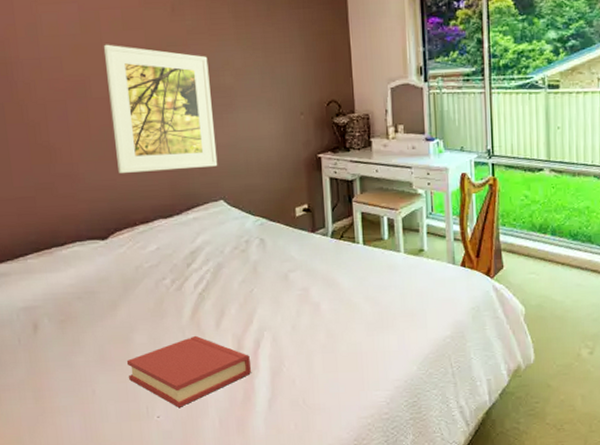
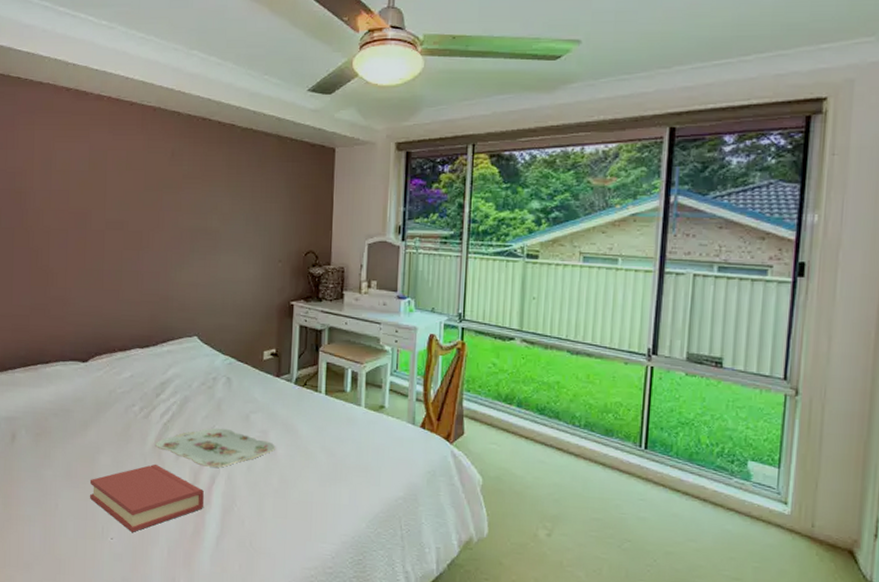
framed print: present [103,44,218,173] -> none [105,182,199,304]
serving tray: none [192,290,318,331] -> present [155,428,275,468]

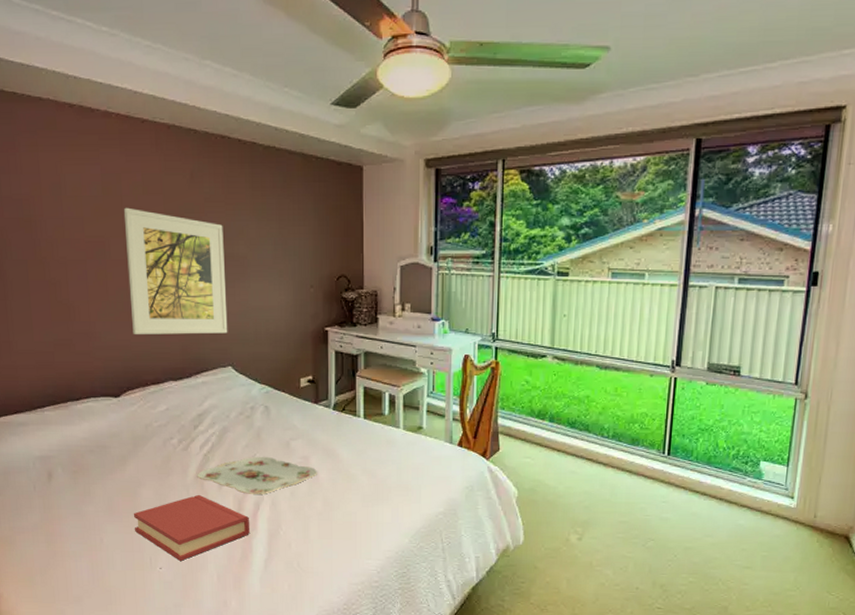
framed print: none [105,182,199,304] -> present [123,207,228,335]

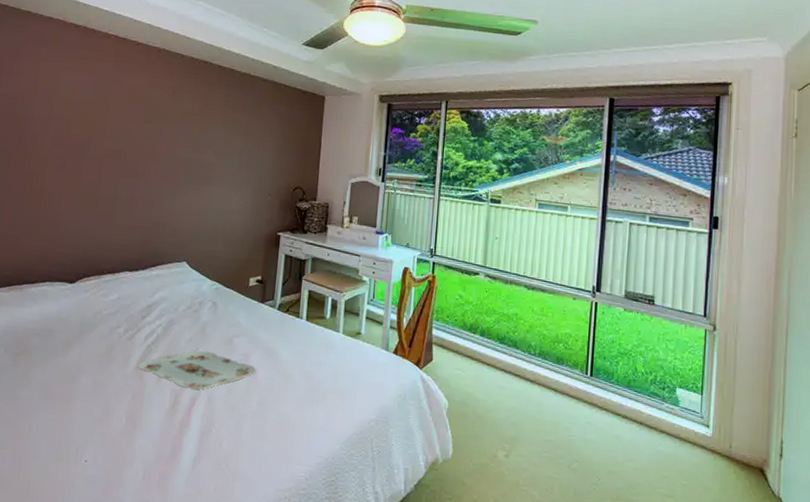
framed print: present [123,207,228,335] -> none [98,113,196,231]
hardback book: present [133,494,249,561] -> none [66,385,183,455]

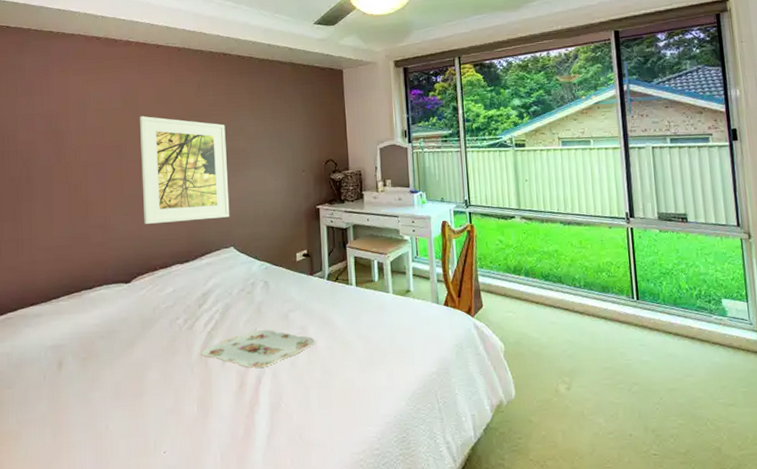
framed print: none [98,113,196,231] -> present [139,116,230,224]

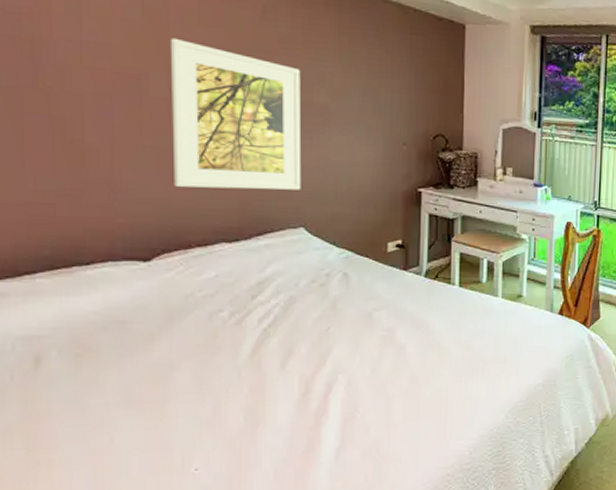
serving tray: present [201,329,315,368] -> none [253,329,404,374]

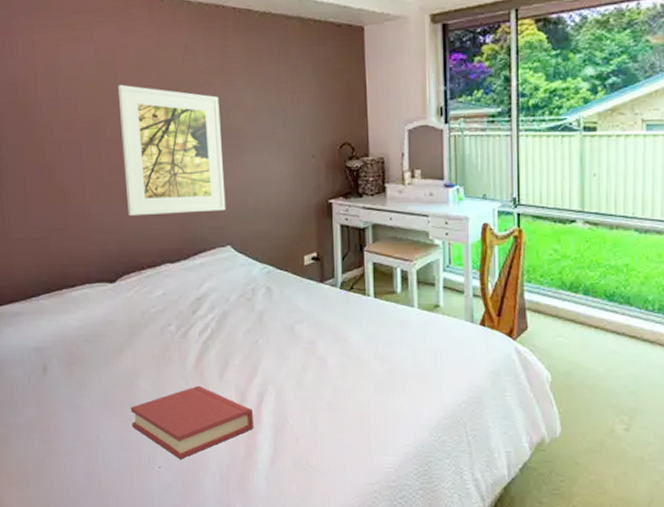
hardback book: none [161,376,318,458] -> present [130,385,253,459]

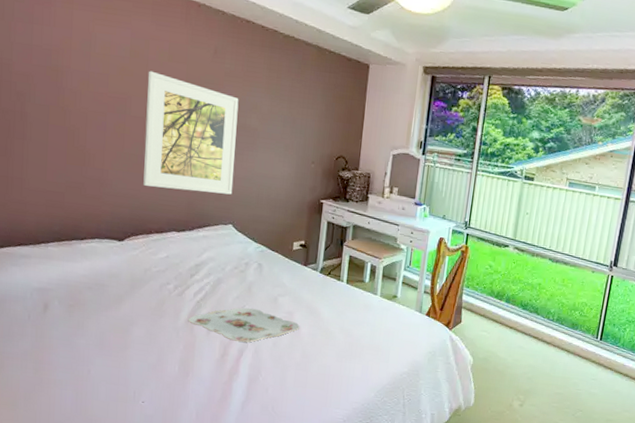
hardback book: present [130,385,253,459] -> none [122,337,232,397]
serving tray: none [196,342,325,384] -> present [188,308,299,342]

